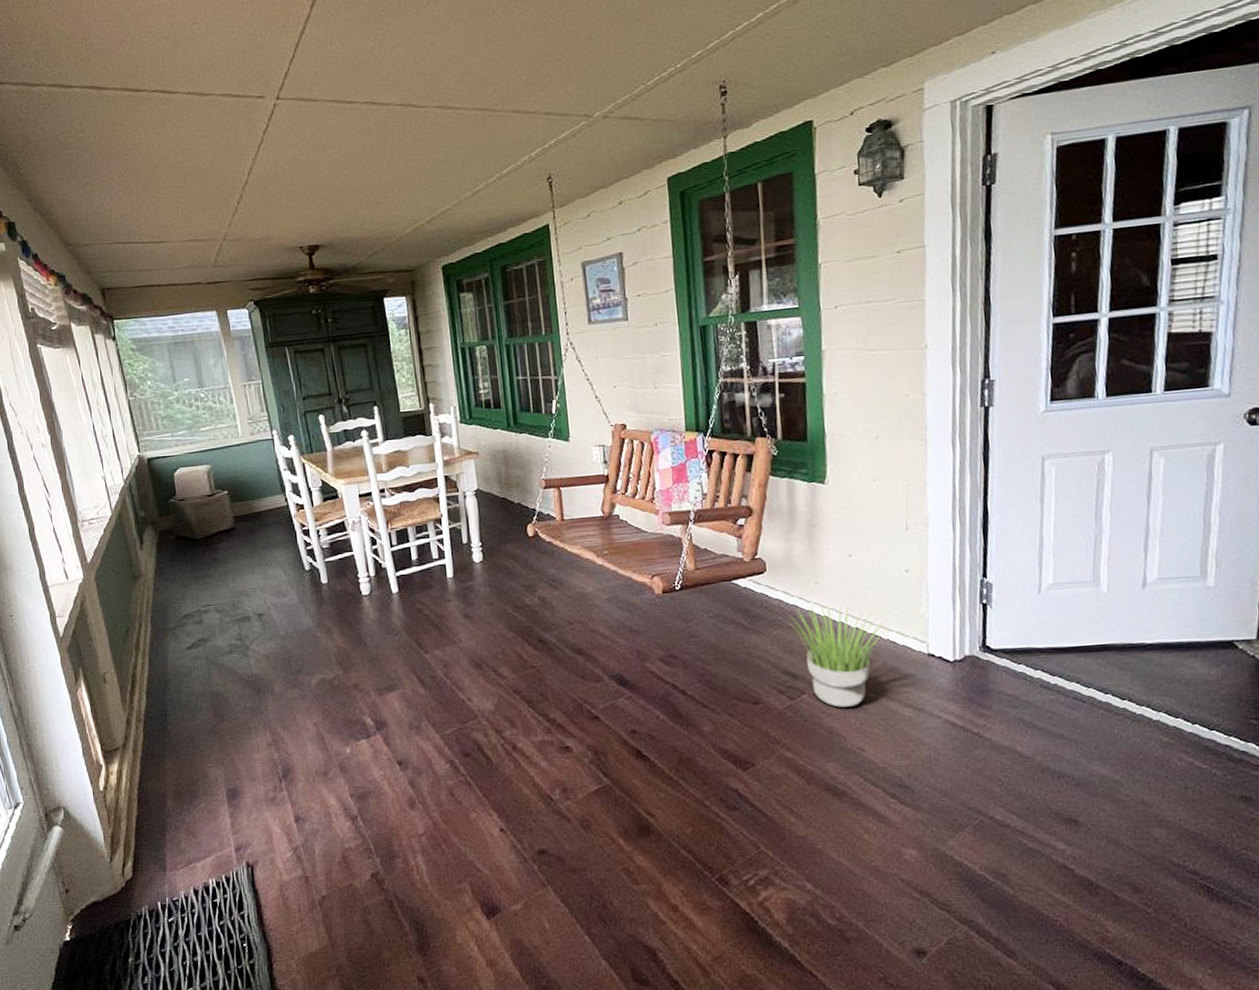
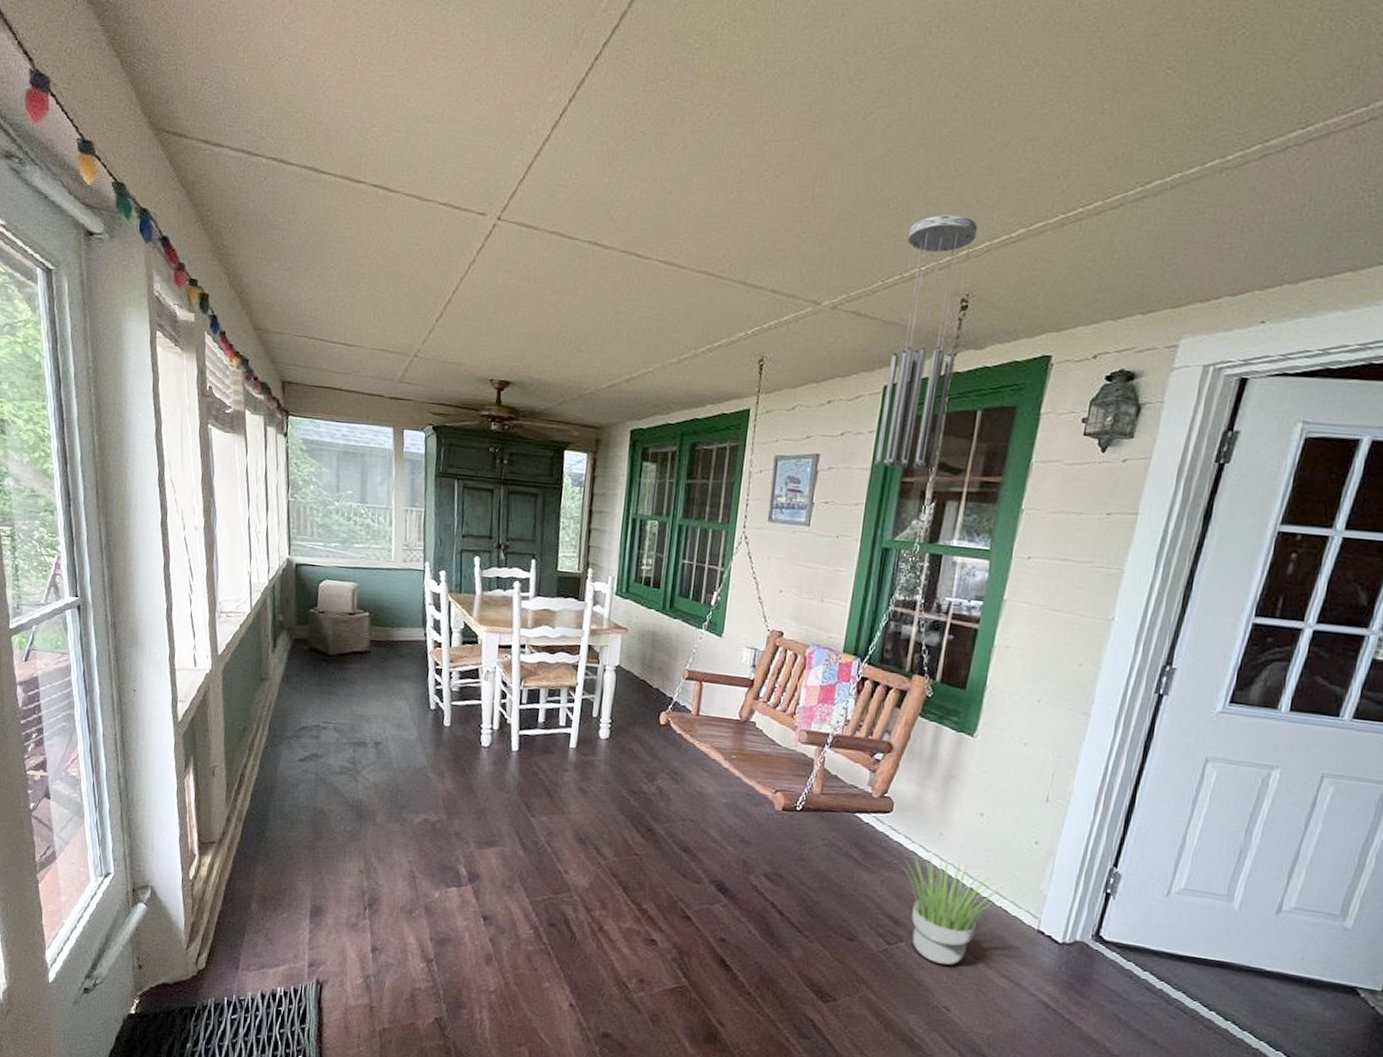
wind chime: none [658,12,732,252] -> present [875,215,978,470]

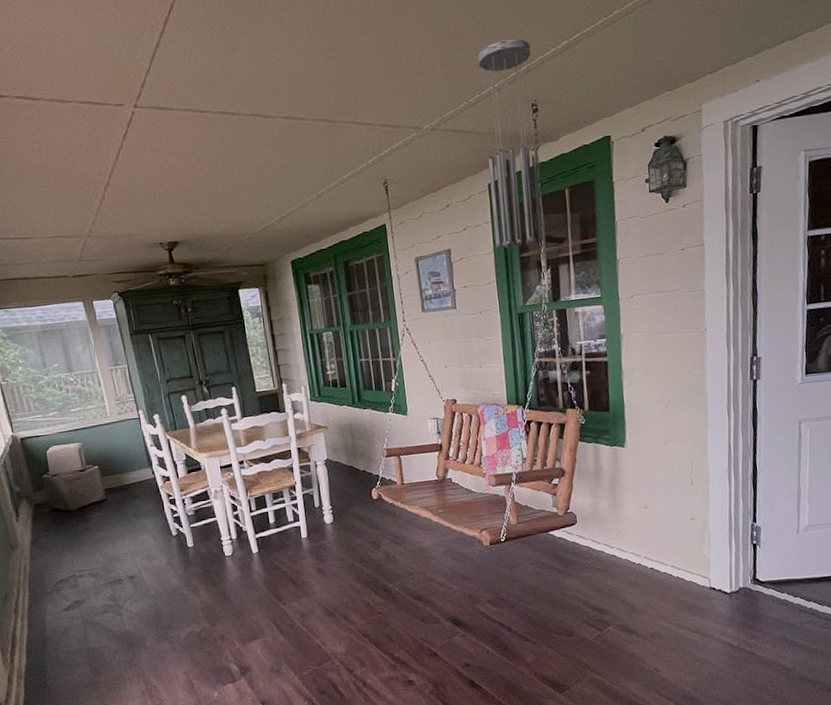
potted plant: present [903,855,1003,966] -> none [596,549,678,636]

